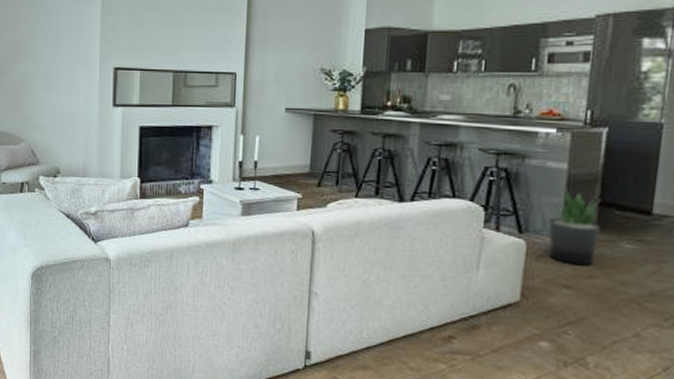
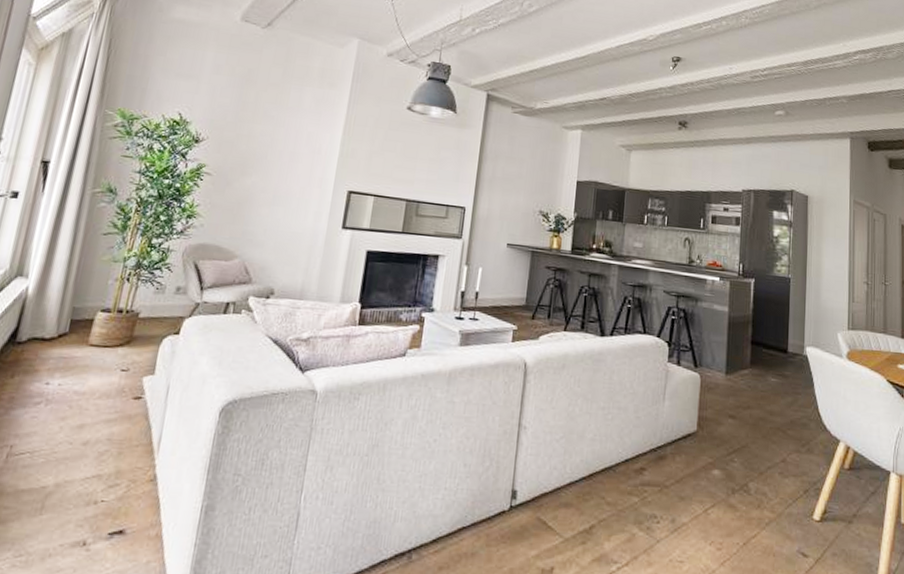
planter: present [548,187,601,266] -> none [716,328,753,398]

